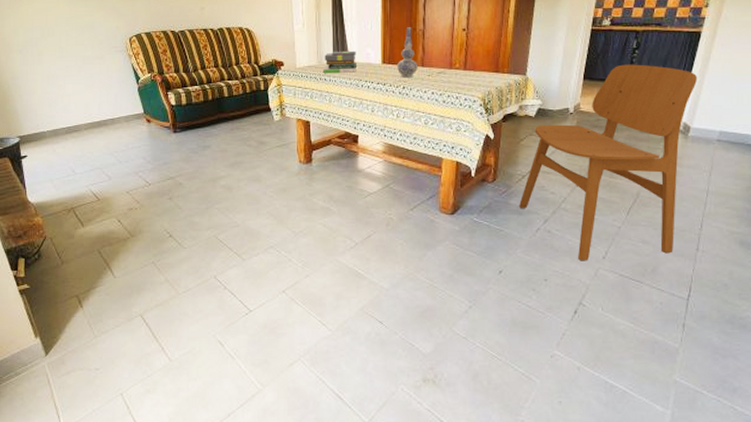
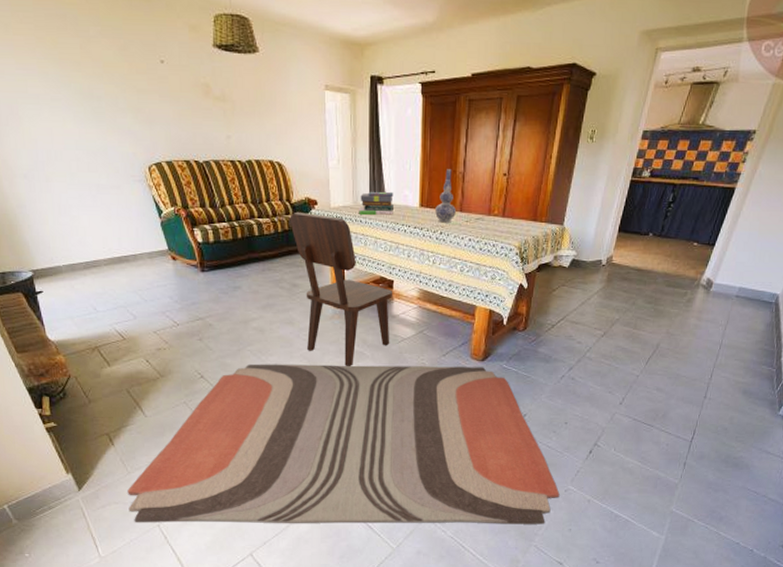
rug: none [93,221,545,396] -> present [127,364,560,525]
dining chair: none [257,73,359,223] -> present [290,211,393,366]
dining chair: present [519,64,698,261] -> none [547,218,726,407]

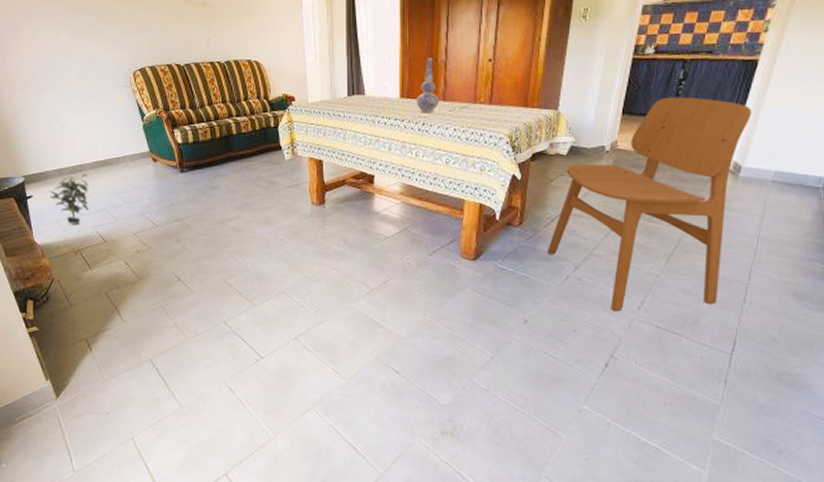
potted plant: none [61,270,105,321] -> present [49,174,89,224]
rug: present [127,364,560,525] -> none [103,265,572,451]
dining chair: present [290,211,393,366] -> none [267,108,374,267]
books: present [359,191,394,216] -> none [337,84,373,110]
dining chair: none [547,218,726,407] -> present [547,97,753,312]

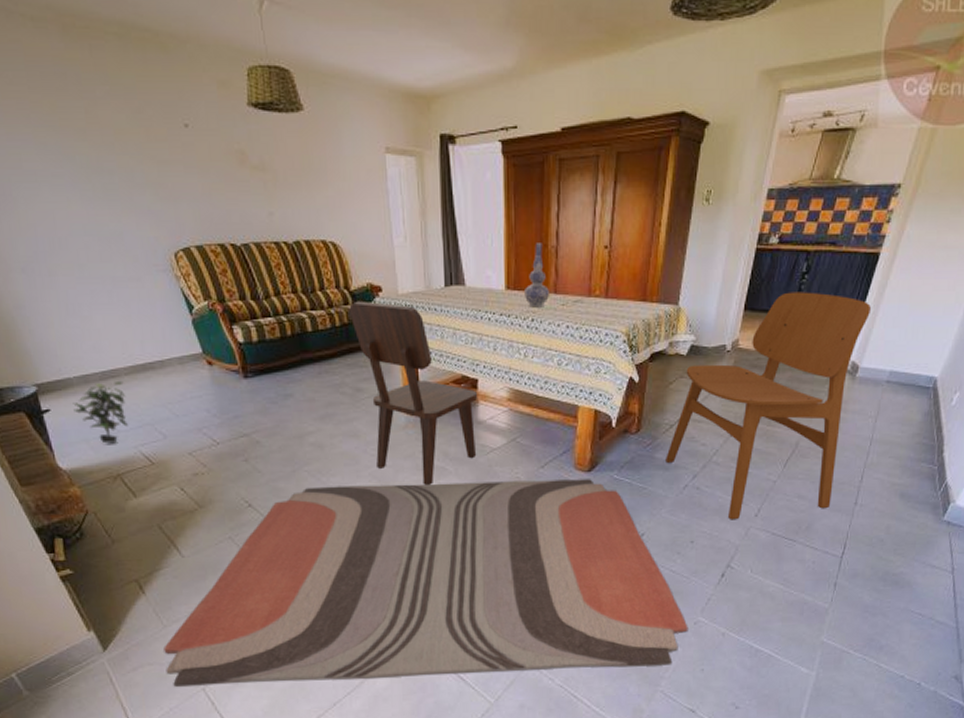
rug: none [103,265,572,451] -> present [164,479,688,687]
dining chair: none [267,108,374,267] -> present [349,300,478,485]

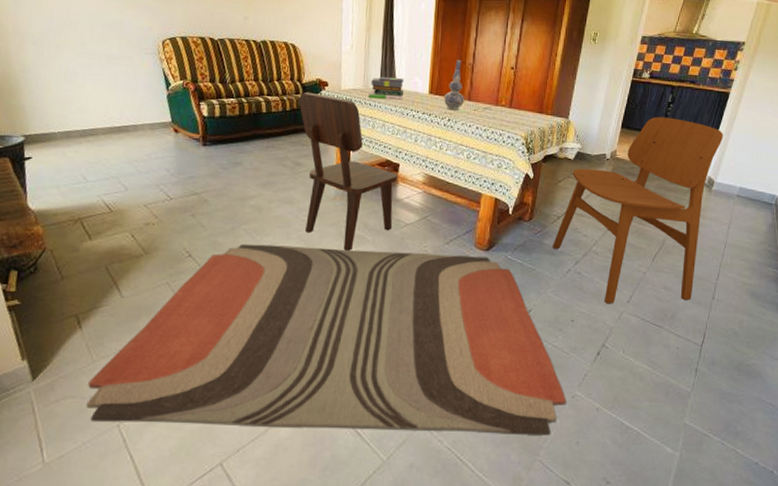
potted plant: present [73,382,128,444] -> none [52,138,100,191]
books: none [432,272,474,303] -> present [368,76,404,100]

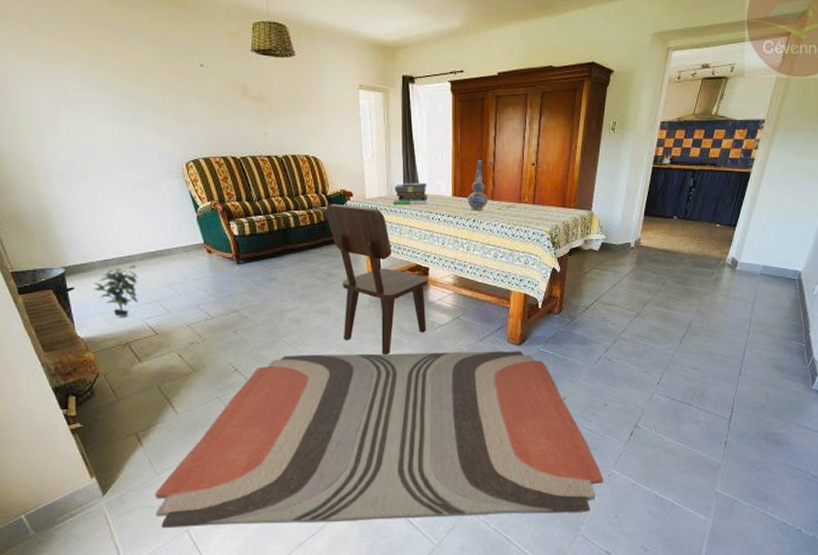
potted plant: none [52,138,100,191] -> present [93,266,138,317]
dining chair: present [553,116,724,304] -> none [583,202,746,387]

